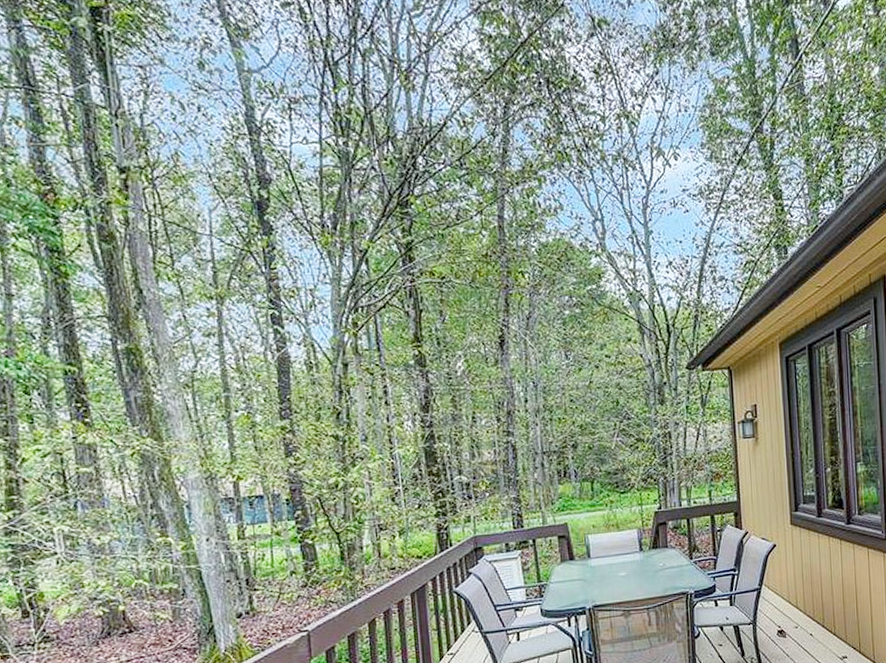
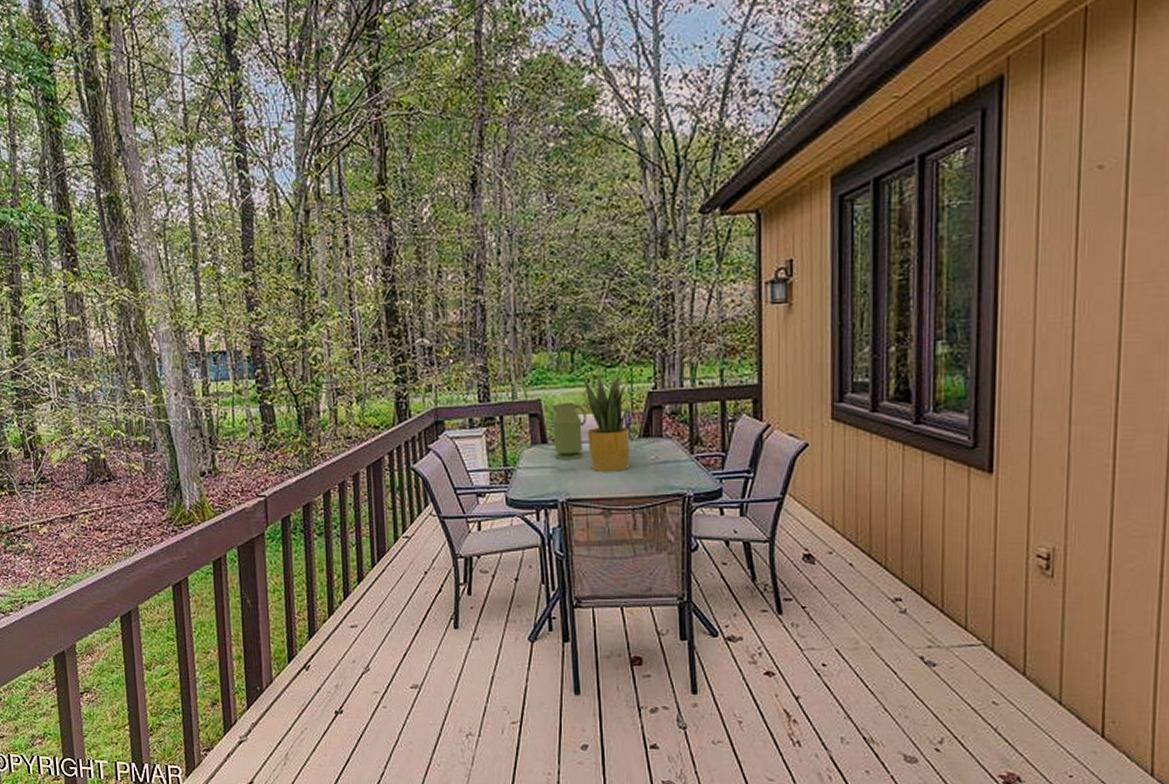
water jug: none [576,525,607,573] -> present [550,403,587,461]
planter: none [602,498,644,581] -> present [583,373,633,473]

